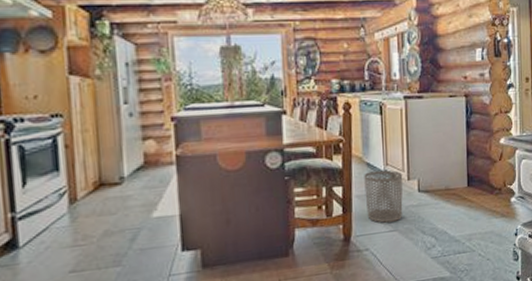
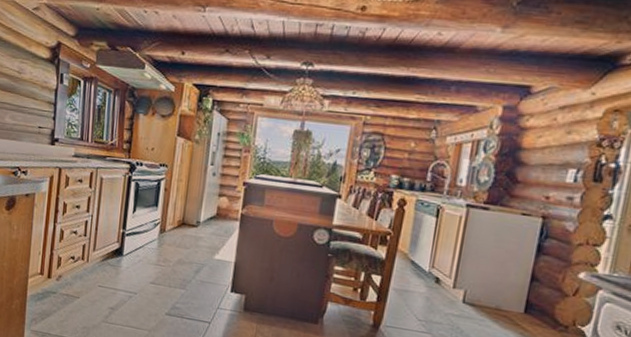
waste bin: present [364,170,403,223] -> none [401,269,449,325]

